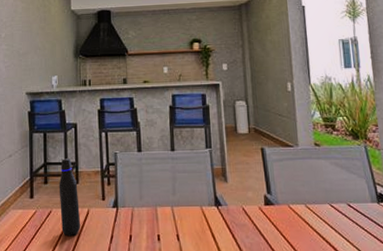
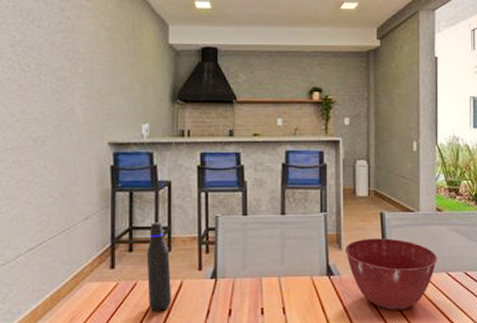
mixing bowl: none [230,171,320,239] -> present [344,238,438,310]

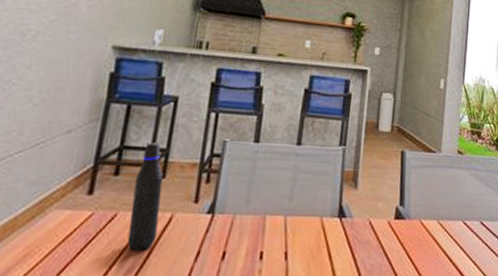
mixing bowl: present [344,238,438,310] -> none [360,178,456,261]

